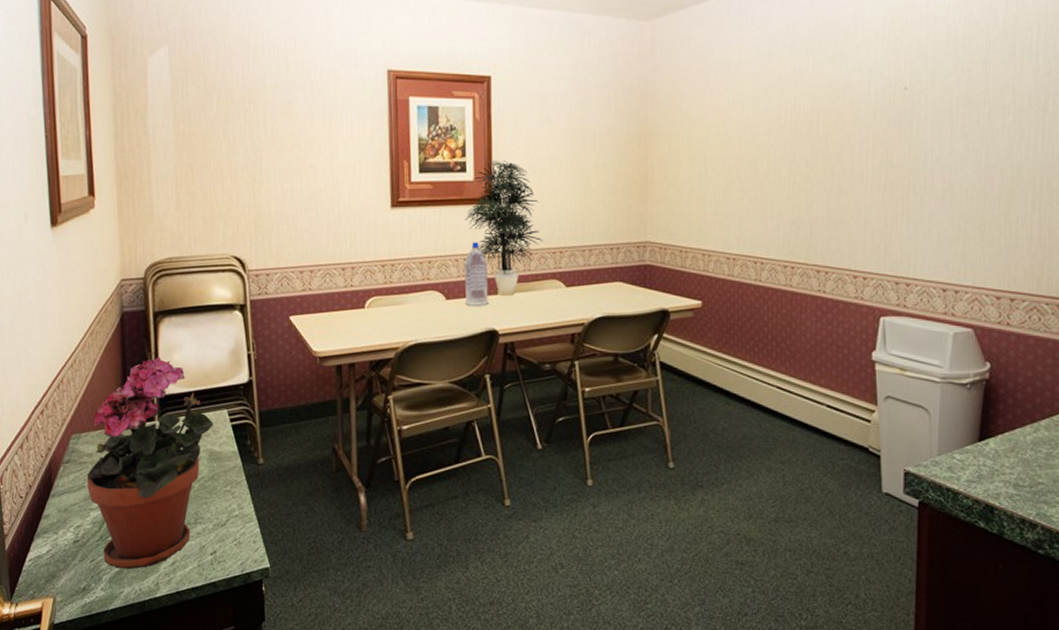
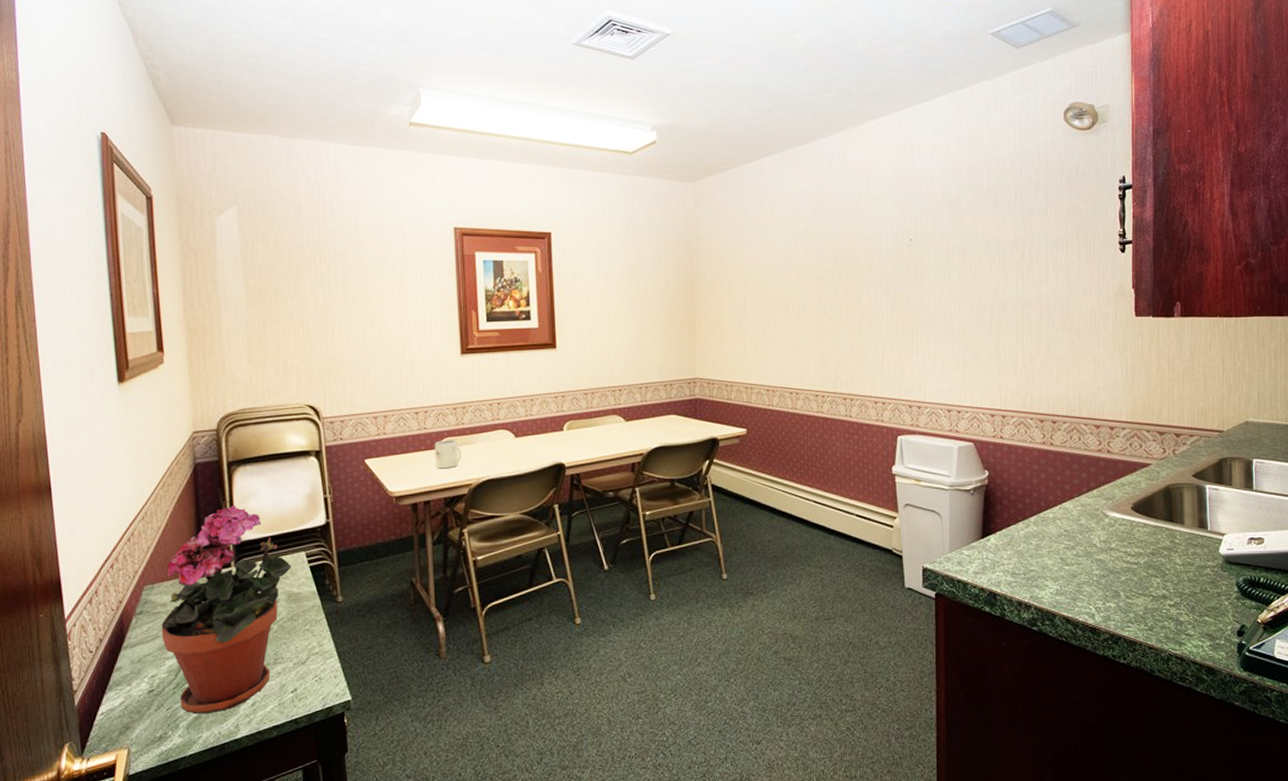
mug: none [360,299,390,330] -> present [434,440,462,469]
water bottle: present [464,242,489,307] -> none [532,384,555,443]
plant: present [465,160,543,297] -> none [531,309,604,433]

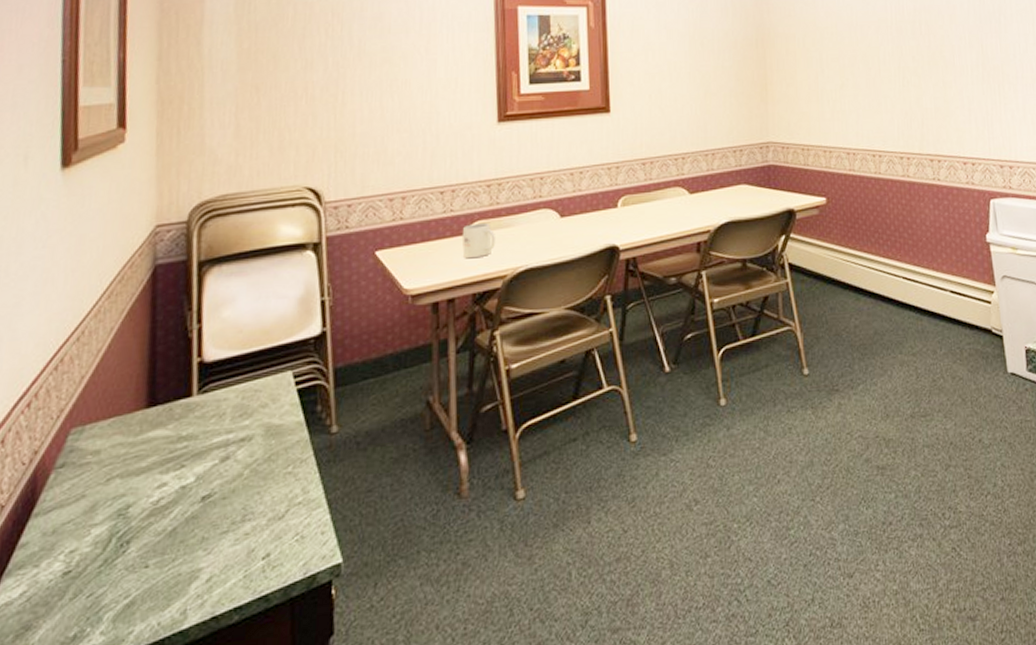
potted plant: present [161,504,291,715] -> none [89,315,273,601]

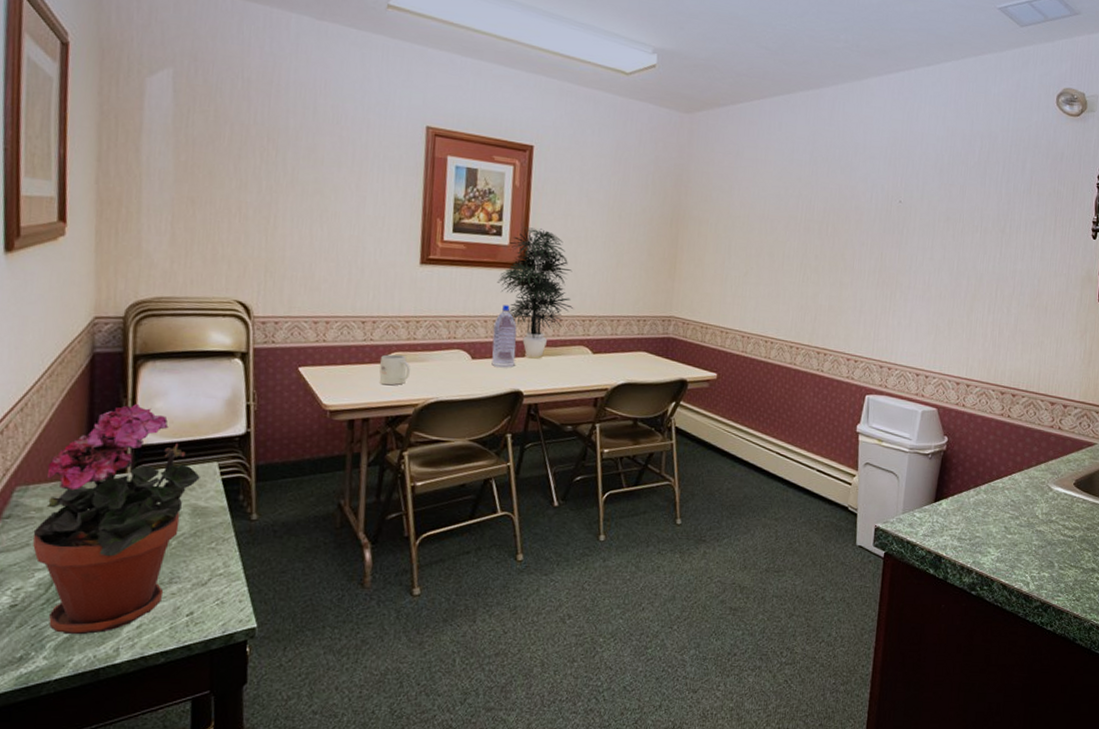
potted plant: none [89,315,273,601] -> present [33,403,200,635]
plant: none [580,68,664,210] -> present [497,227,574,360]
water bottle: none [581,153,607,223] -> present [491,305,517,368]

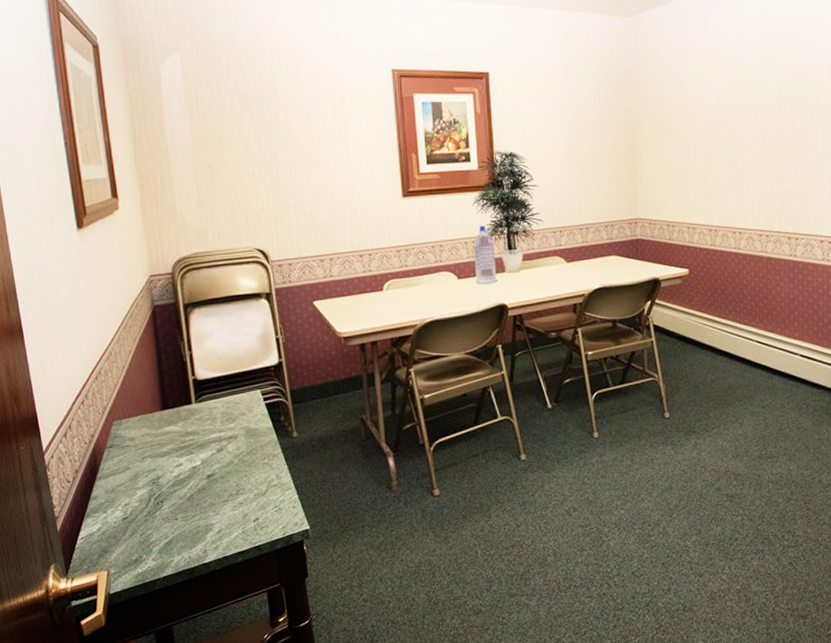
potted plant: present [33,403,200,635] -> none [130,345,248,540]
mug: present [379,354,411,386] -> none [379,282,407,310]

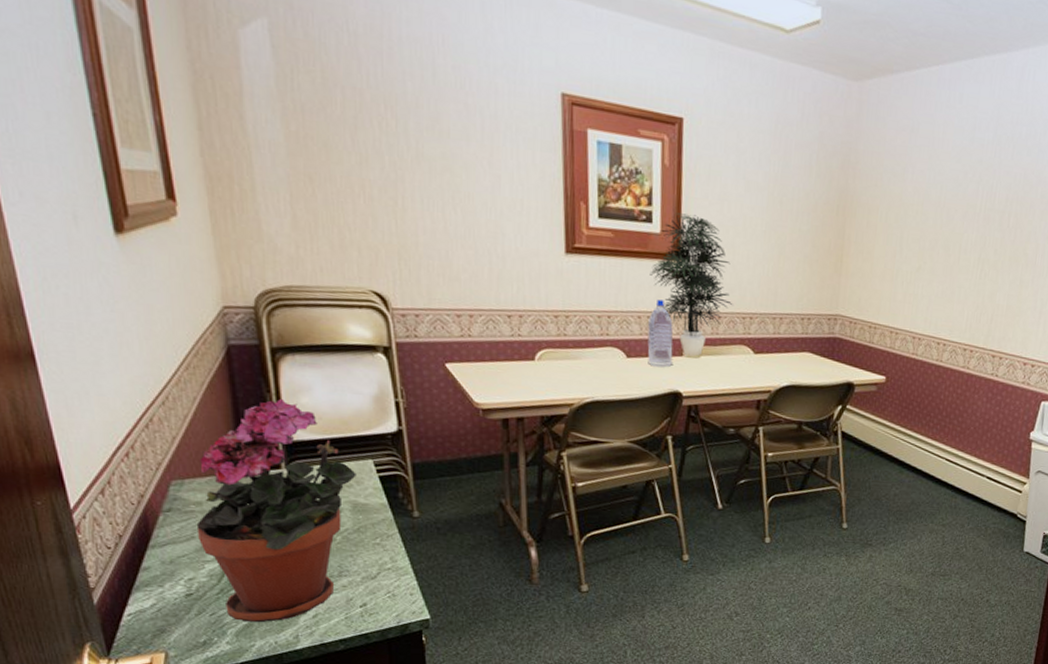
potted plant: none [130,345,248,540] -> present [196,398,356,623]

